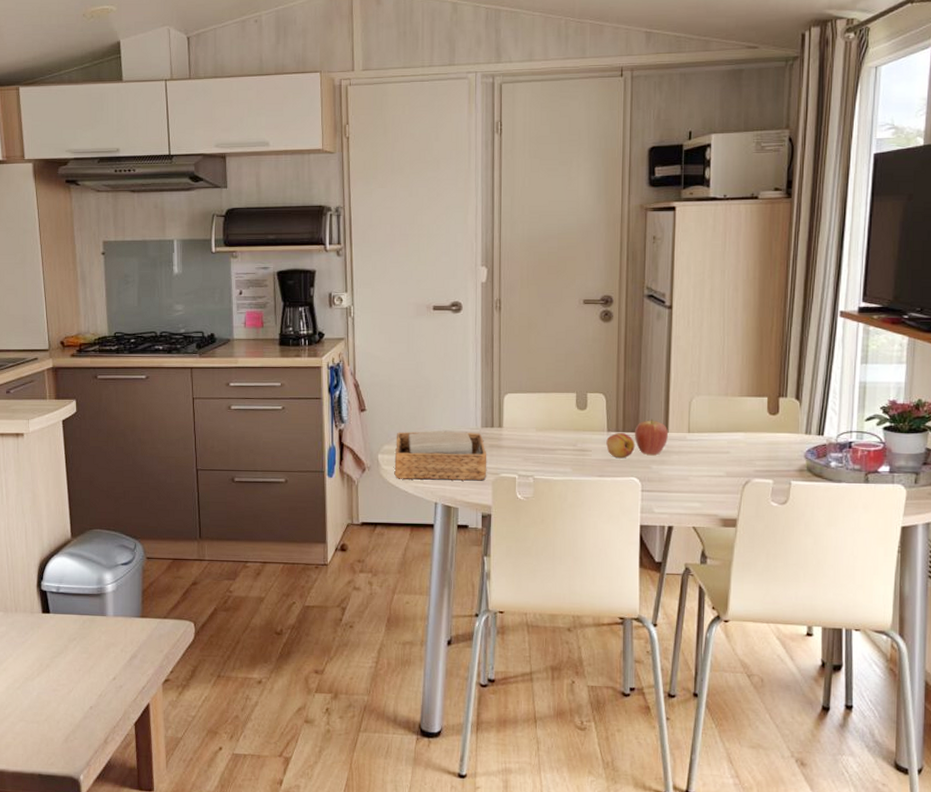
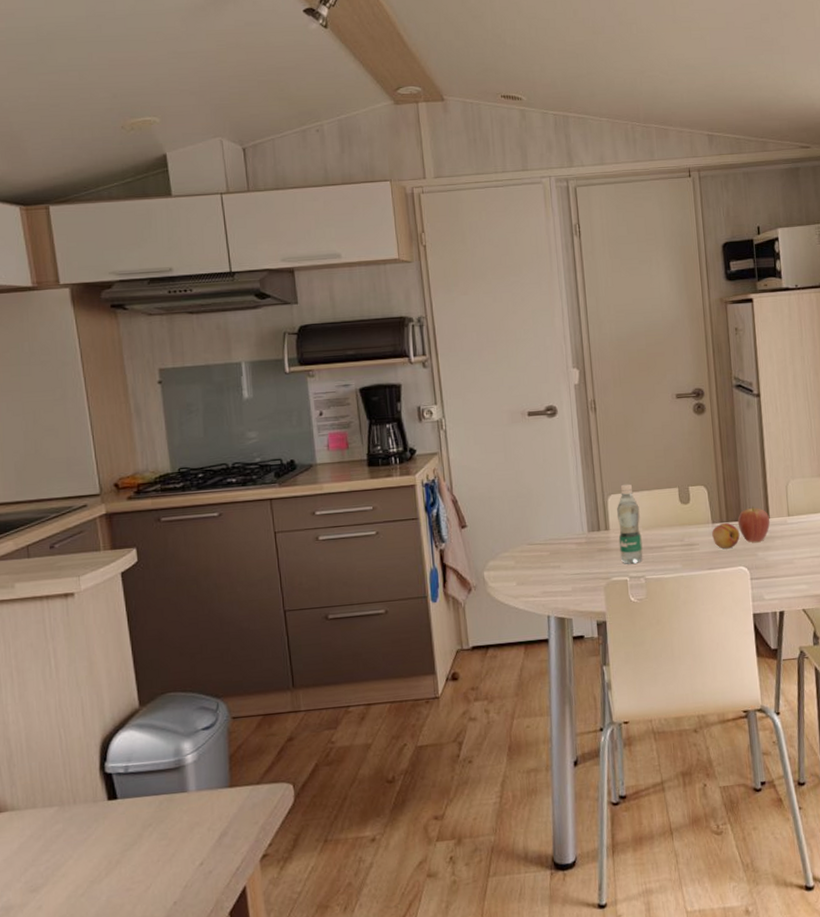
napkin holder: present [394,431,487,481] -> none [501,538,598,596]
bottle: none [511,384,535,463] -> present [616,484,643,564]

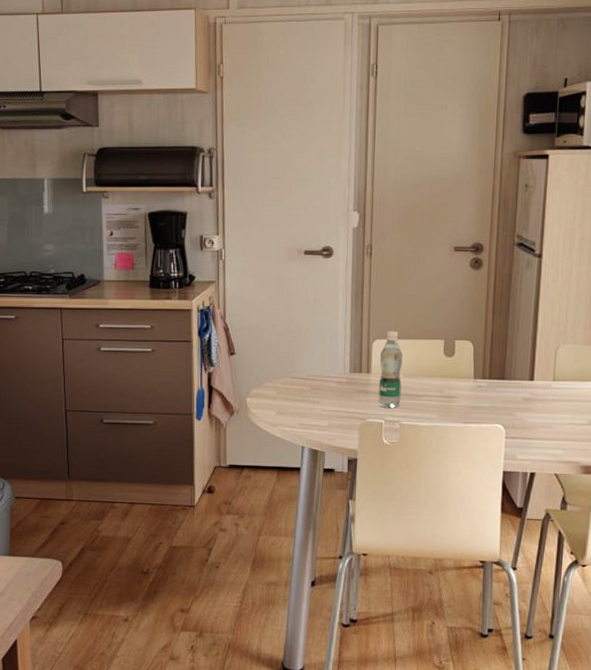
fruit: present [712,522,740,549] -> none [472,379,501,406]
fruit: present [737,506,771,542] -> none [500,366,534,402]

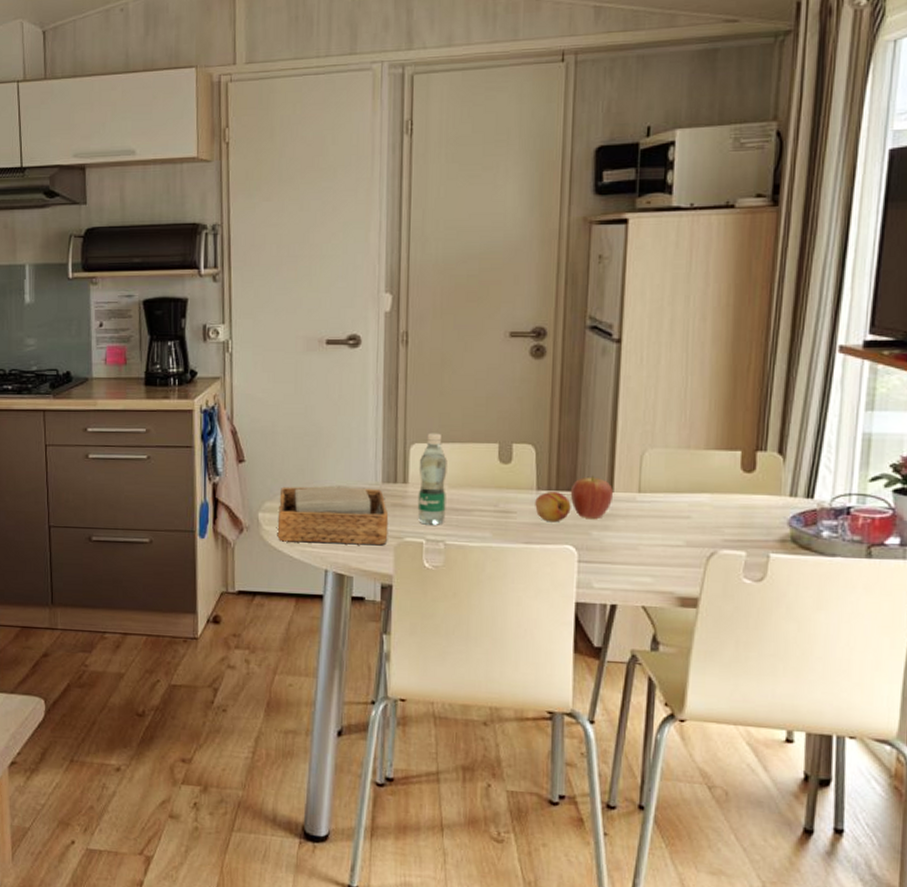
napkin holder: none [262,375,355,426] -> present [277,486,389,546]
fruit: none [472,379,501,406] -> present [535,491,571,523]
fruit: none [500,366,534,402] -> present [570,475,614,519]

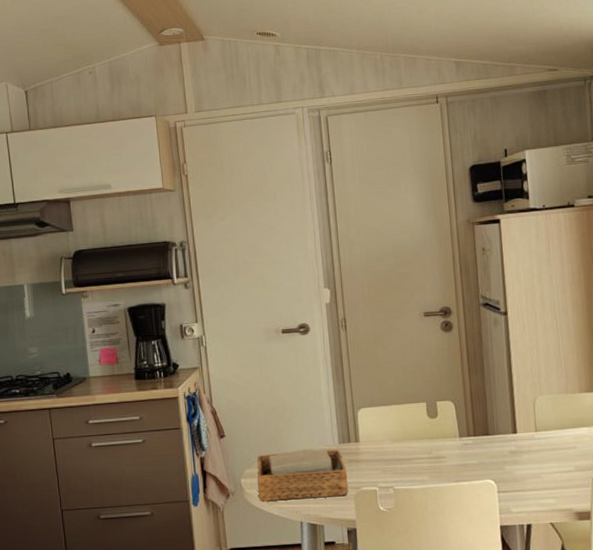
bottle: present [417,433,447,525] -> none [366,398,392,475]
fruit: present [535,491,571,523] -> none [459,436,487,463]
fruit: present [570,475,614,519] -> none [484,421,518,456]

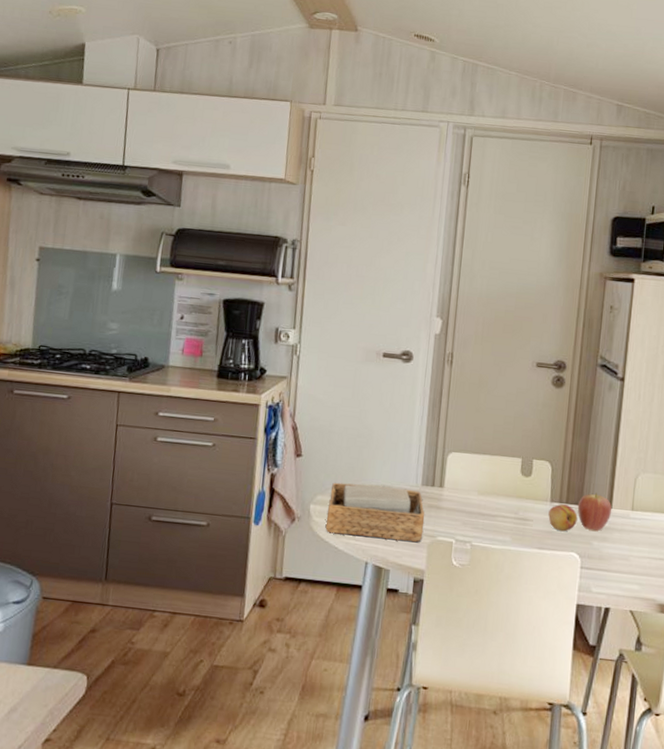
fruit: none [459,436,487,463] -> present [548,503,578,532]
fruit: none [484,421,518,456] -> present [577,492,612,531]

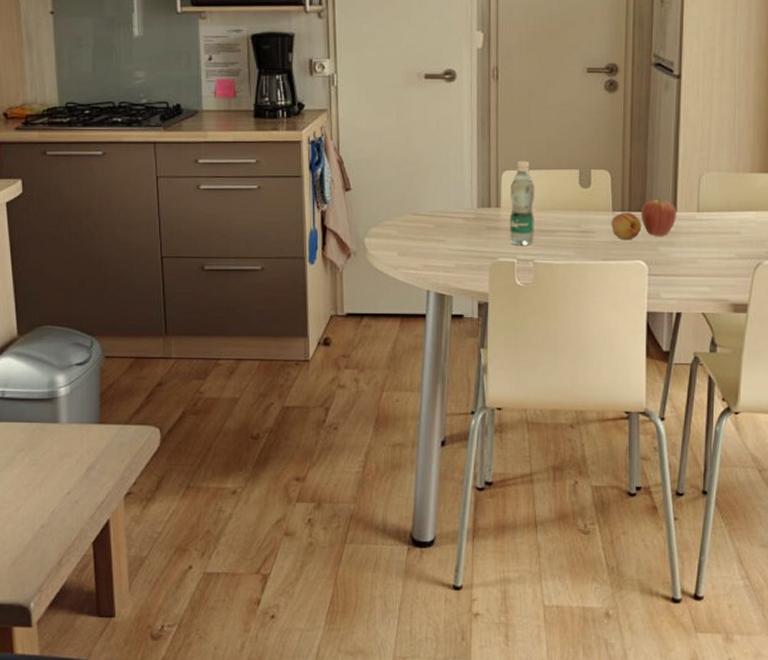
napkin holder: present [325,482,425,543] -> none [382,212,484,266]
bottle: none [449,444,479,527] -> present [509,160,535,246]

